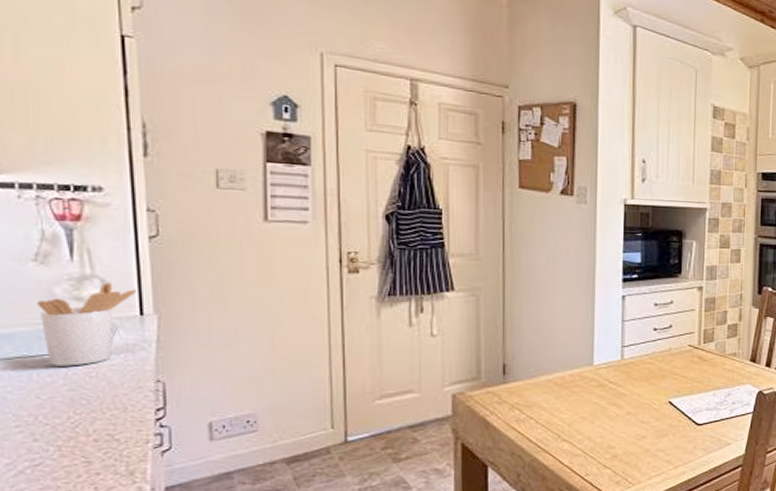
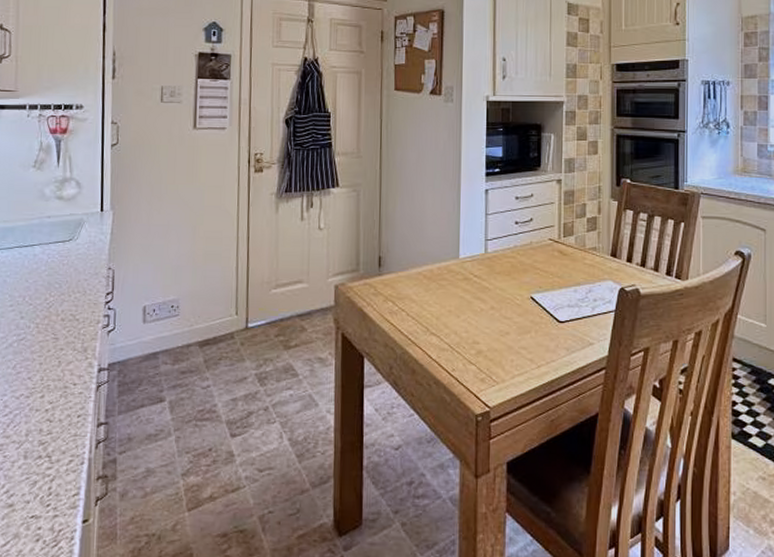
utensil holder: present [37,282,136,366] -> none [32,184,99,255]

